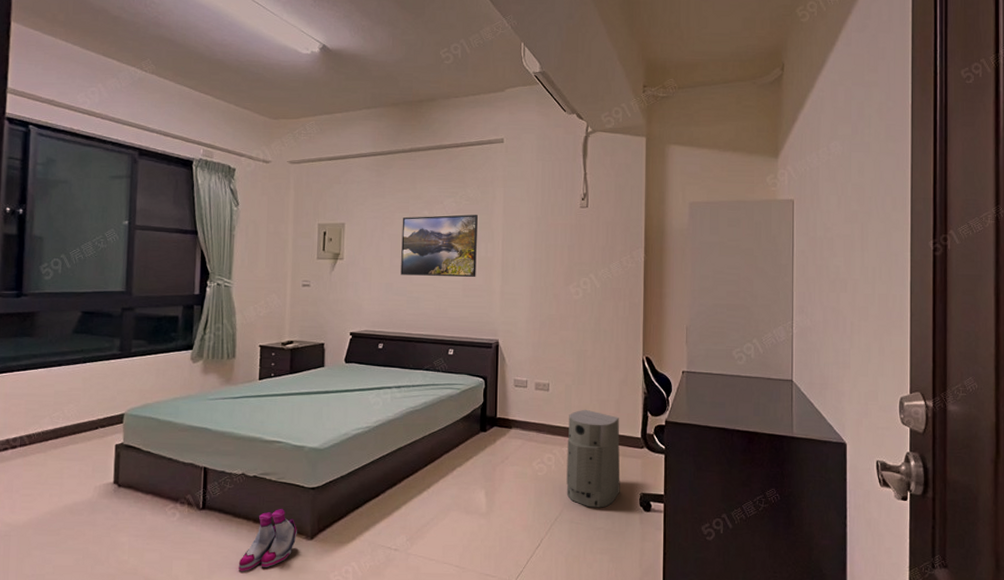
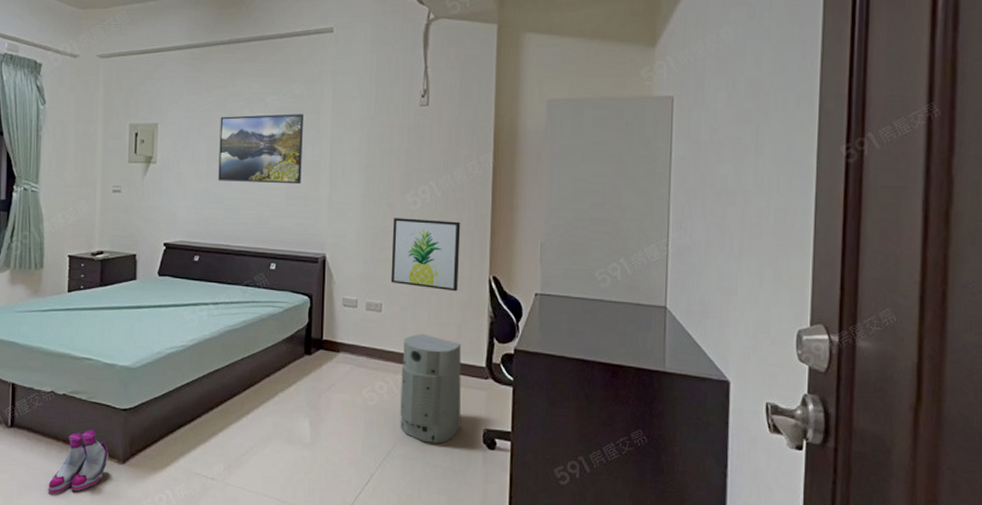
wall art: none [556,306,618,371] -> present [390,218,461,292]

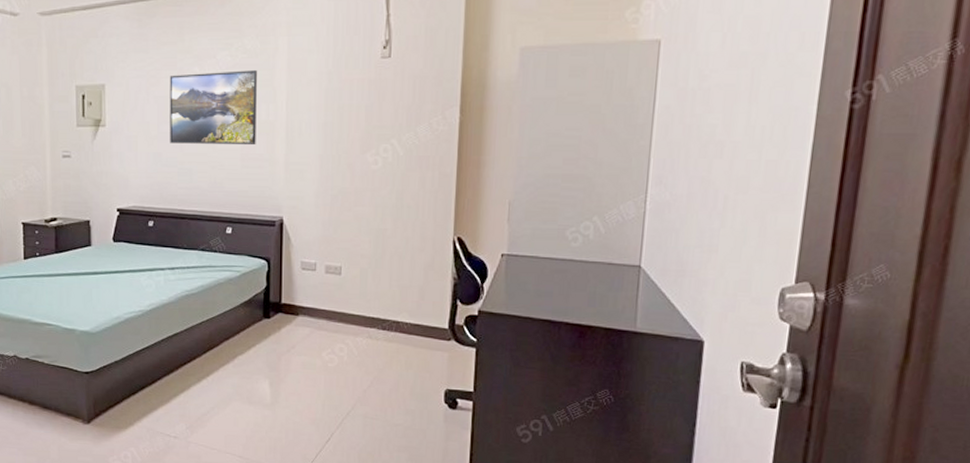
boots: present [48,429,109,495] -> none [17,391,73,452]
wall art: present [390,218,461,292] -> none [350,178,425,254]
air purifier: present [400,333,462,444] -> none [360,296,423,404]

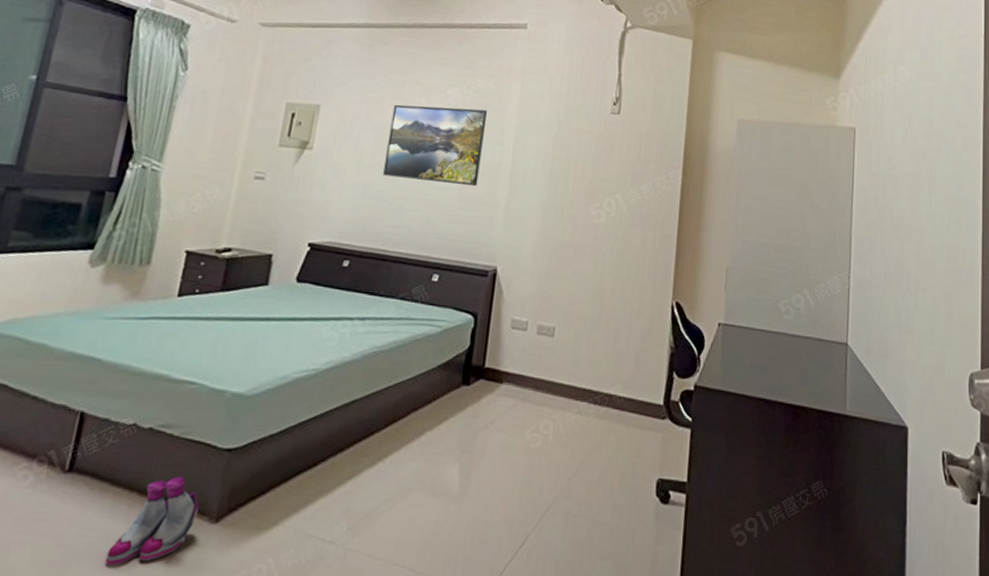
boots: none [17,391,73,452] -> present [105,475,199,567]

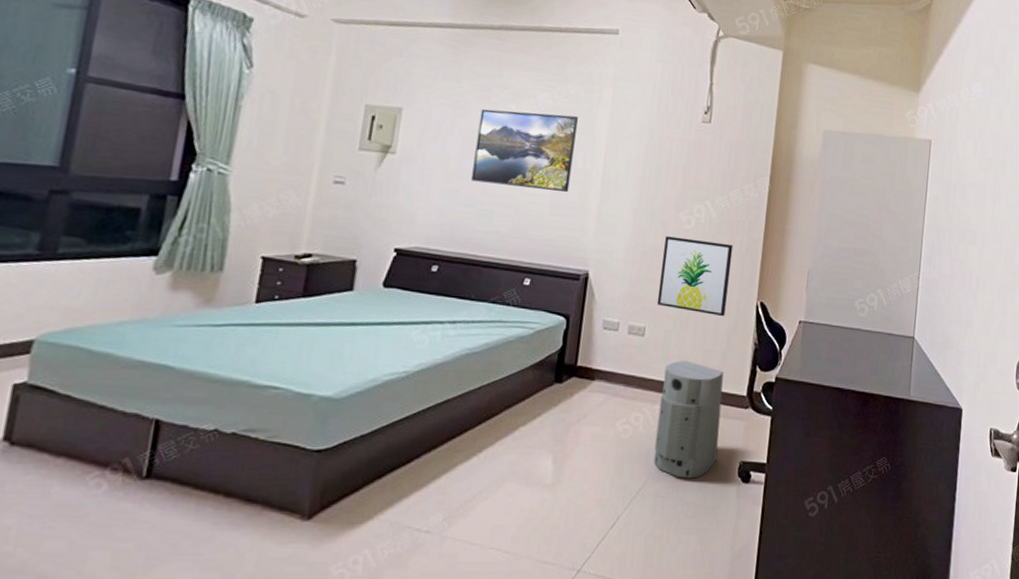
boots: present [105,475,199,567] -> none [192,477,290,566]
air purifier: none [565,363,638,496] -> present [654,360,724,479]
wall art: none [566,231,646,318] -> present [656,236,734,317]

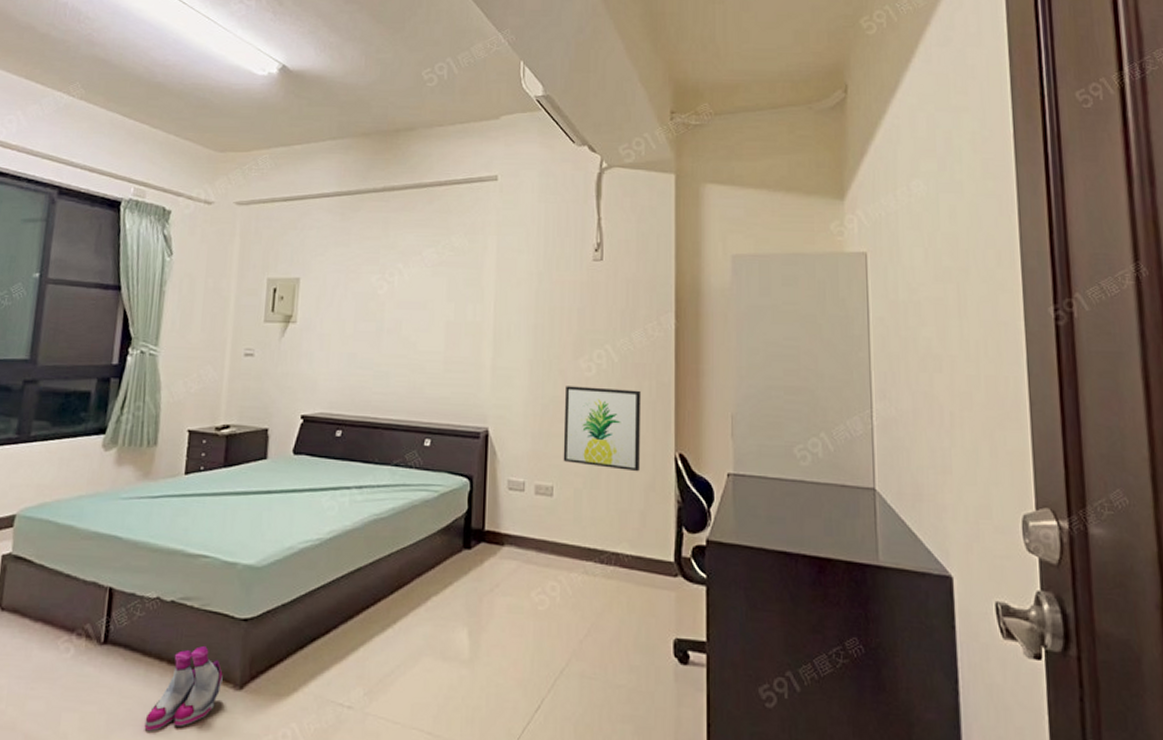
boots: none [192,477,290,566] -> present [144,645,223,732]
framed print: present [471,109,578,192] -> none [367,268,464,347]
air purifier: present [654,360,724,479] -> none [575,521,647,658]

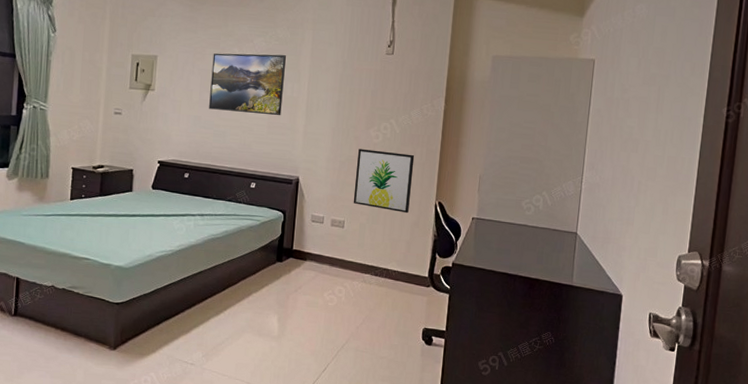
boots: present [144,645,223,732] -> none [46,319,102,375]
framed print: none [367,268,464,347] -> present [209,53,286,115]

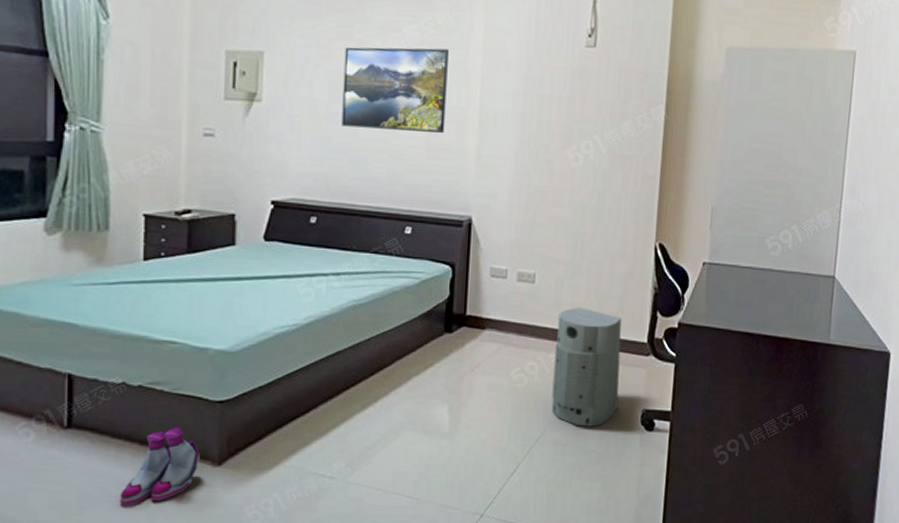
boots: none [46,319,102,375] -> present [120,426,200,507]
wall art: present [353,149,415,214] -> none [546,176,627,261]
air purifier: none [354,247,409,339] -> present [551,307,622,427]

